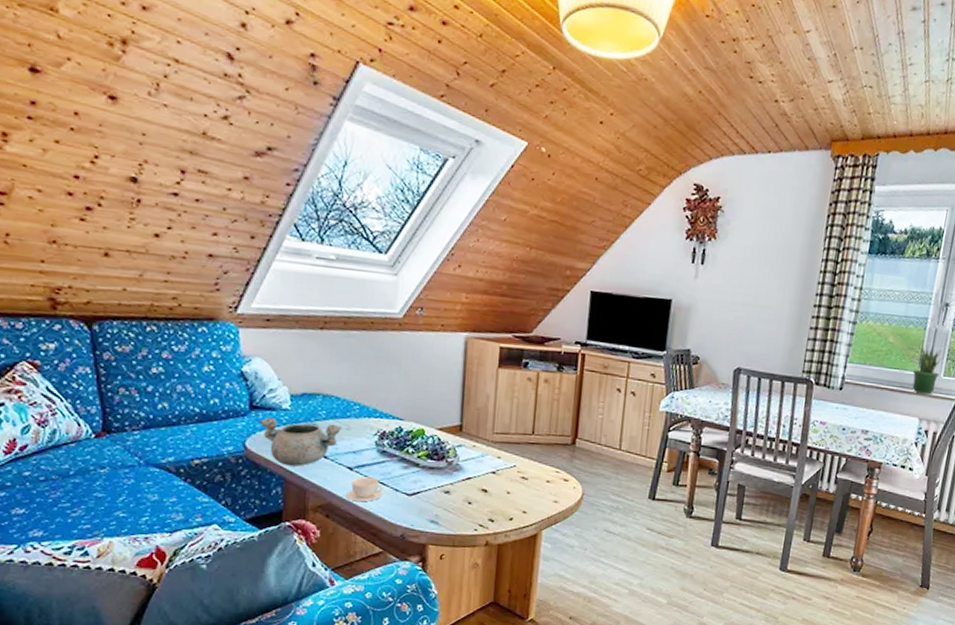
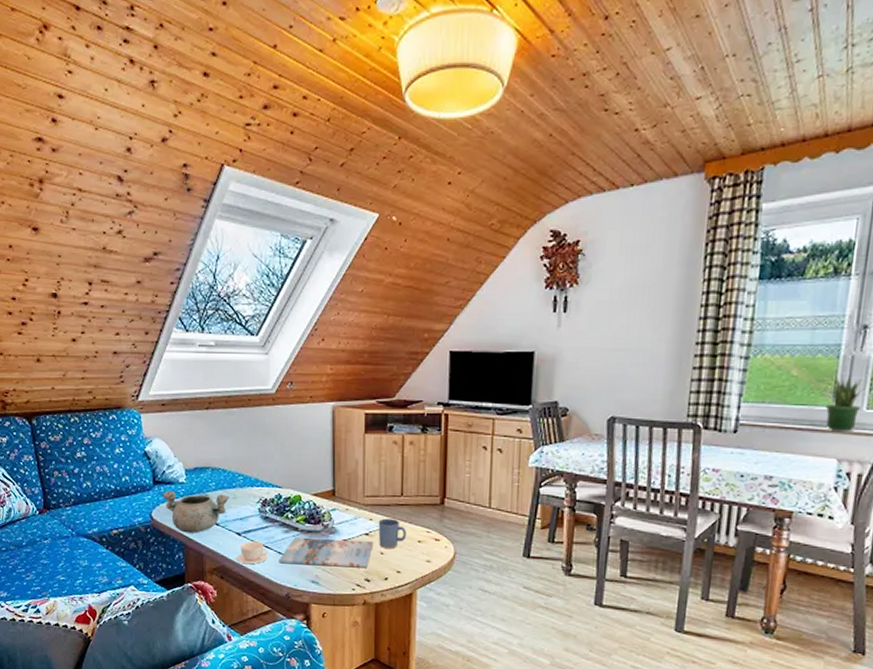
magazine: none [395,473,500,508] -> present [279,537,374,568]
mug: none [505,456,536,488] -> present [378,518,407,548]

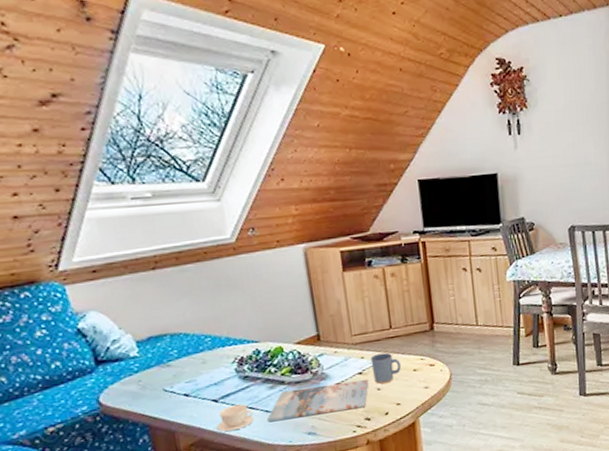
decorative bowl: present [162,490,229,533] -> none [109,361,198,413]

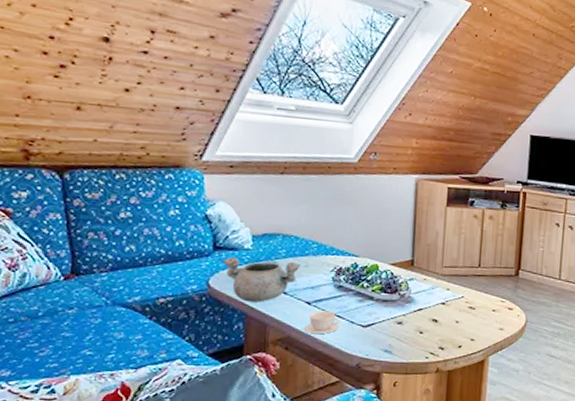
decorative bowl: none [109,361,198,413] -> present [222,257,301,302]
magazine: present [267,379,369,423] -> none [351,306,450,337]
mug: present [370,352,402,384] -> none [454,288,483,317]

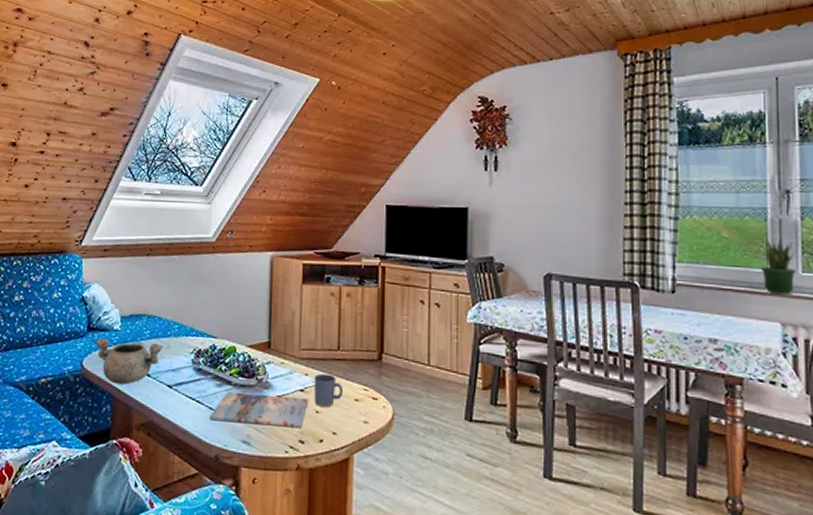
teacup: present [305,310,340,335] -> none [166,394,199,421]
magazine: none [351,306,450,337] -> present [209,391,309,428]
mug: none [454,288,483,317] -> present [313,373,344,407]

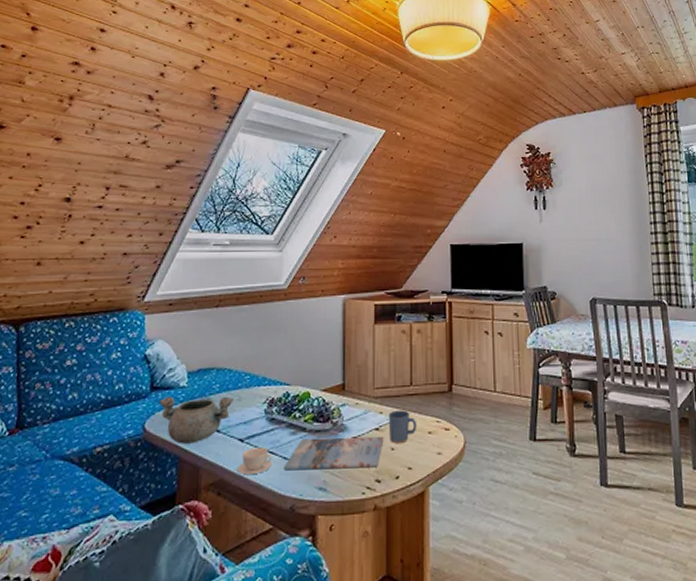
teacup: none [166,394,199,421] -> present [237,447,273,475]

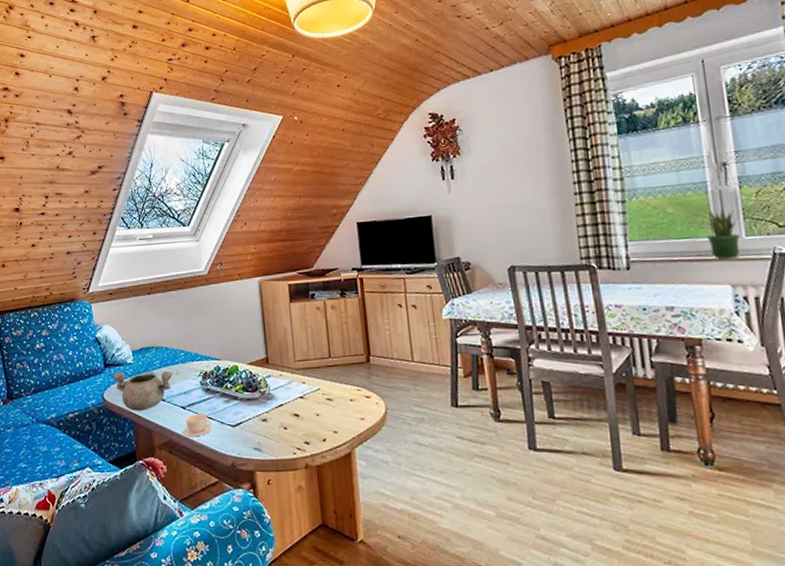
magazine: present [284,436,384,471] -> none [222,403,309,434]
mug: present [388,410,418,443] -> none [311,380,339,409]

